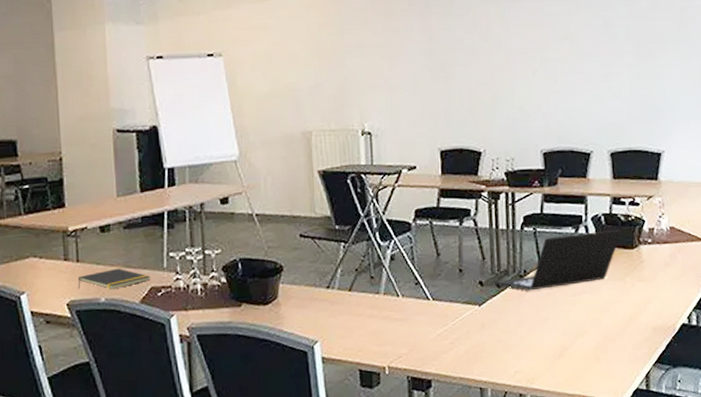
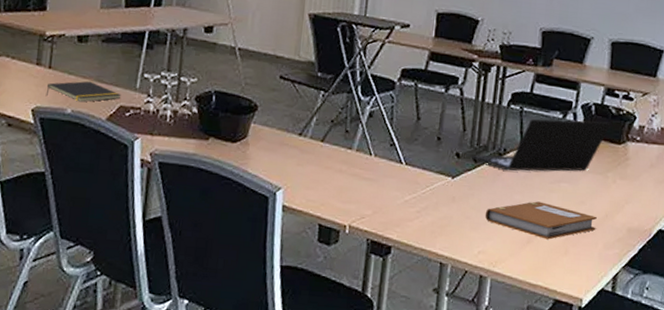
notebook: none [515,315,623,350] -> present [485,201,597,240]

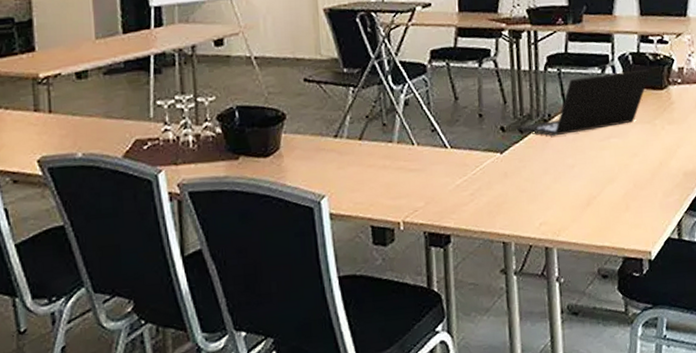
notepad: present [45,81,122,102] -> none [50,119,135,144]
notebook: present [485,201,597,240] -> none [540,161,653,199]

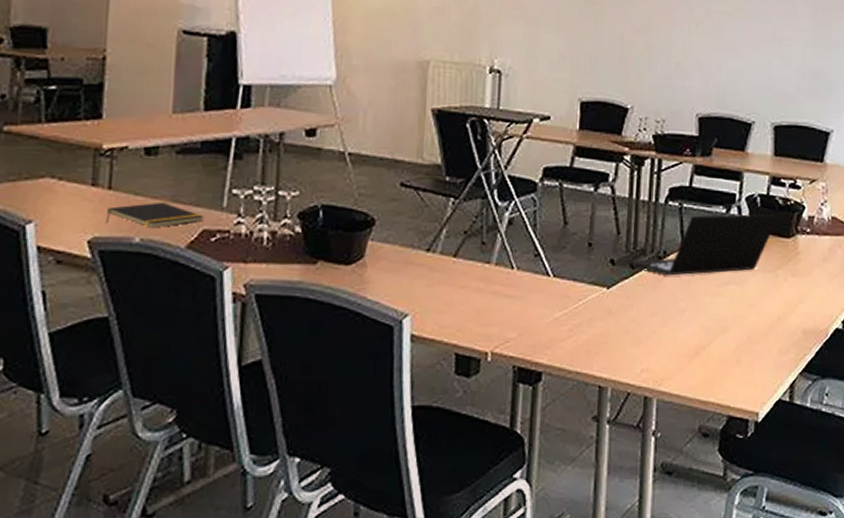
notepad: none [50,119,135,144] -> present [105,202,204,228]

